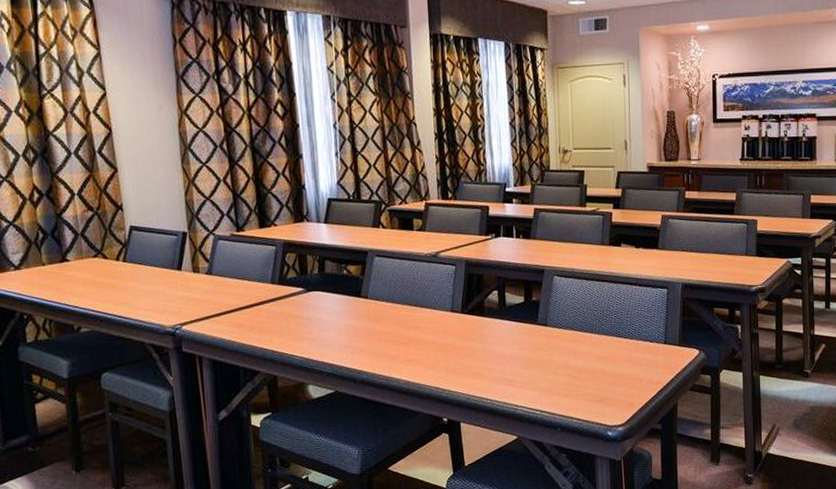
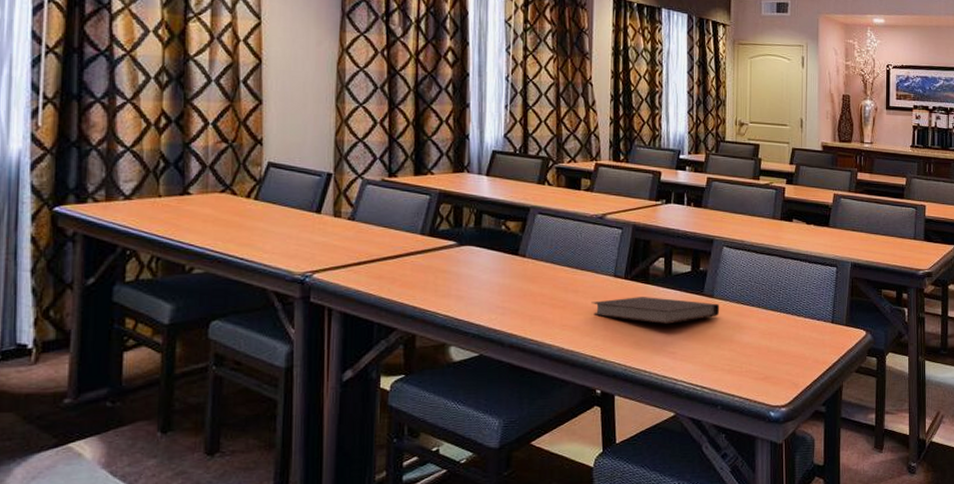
notebook: none [432,329,554,355] -> present [591,297,720,325]

